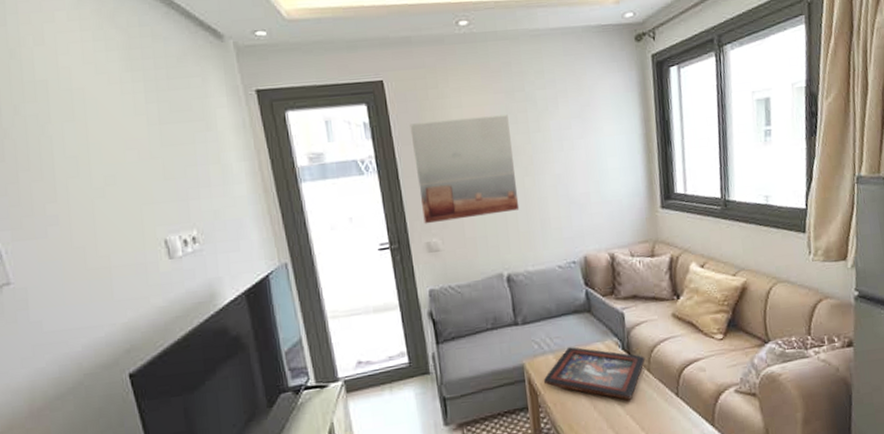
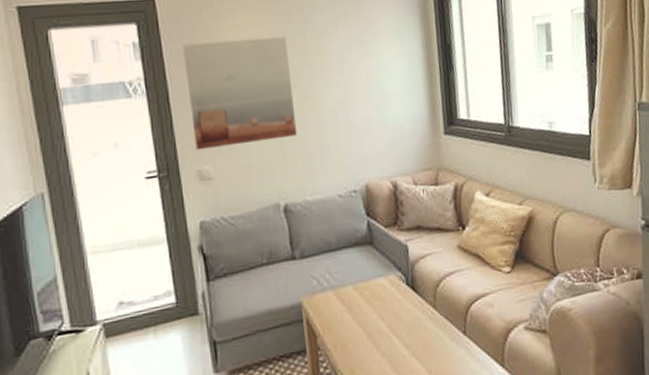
decorative tray: present [543,347,646,400] -> none [322,282,431,340]

